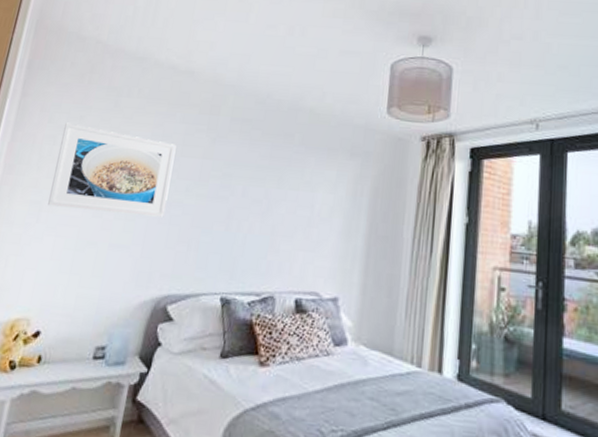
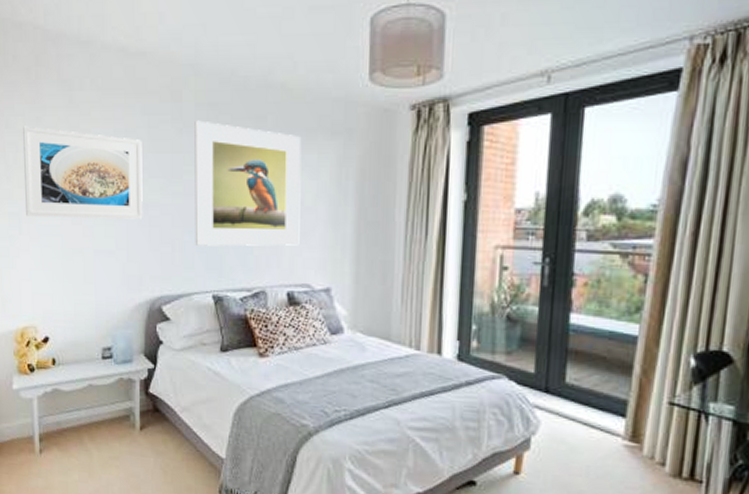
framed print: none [211,132,323,254] -> present [194,120,302,247]

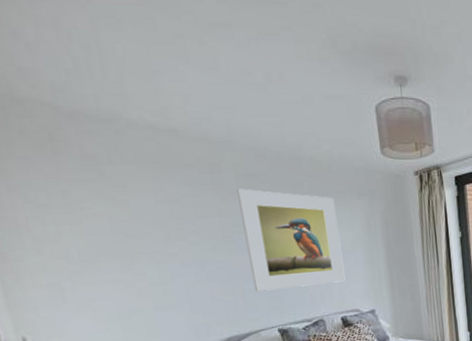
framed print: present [23,126,143,220] -> none [47,200,201,286]

